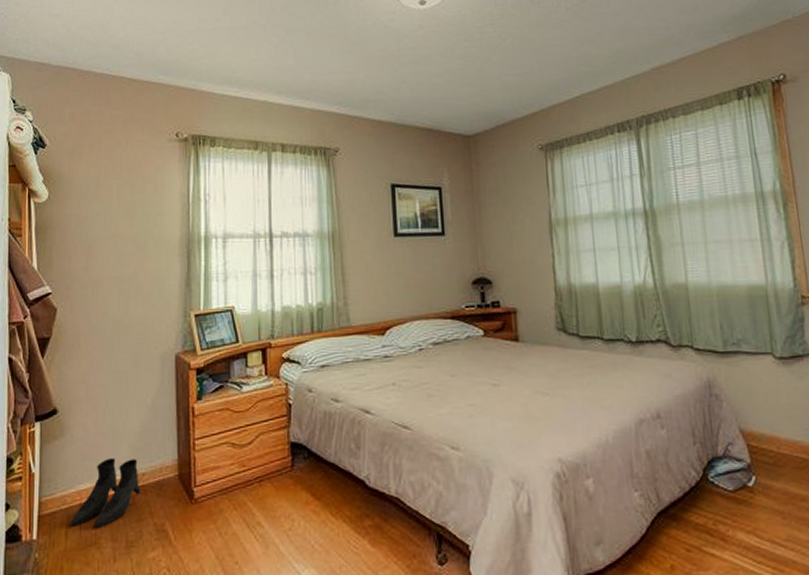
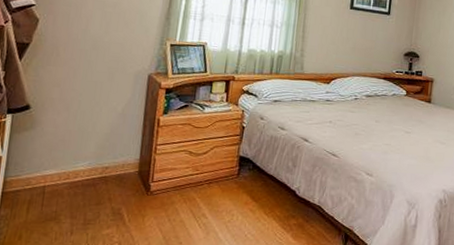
boots: present [71,458,141,529] -> none [34,152,103,208]

